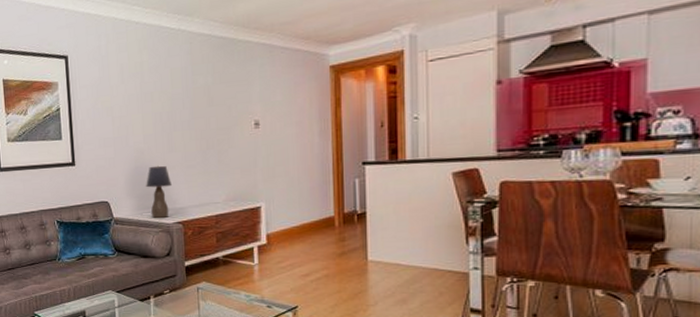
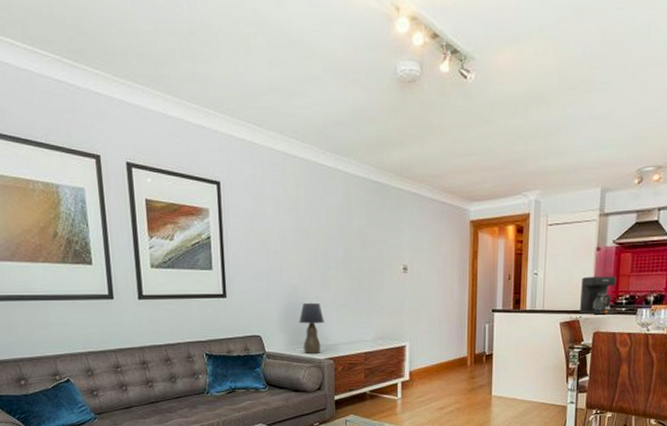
coffee maker: none [477,112,533,162] -> present [579,276,618,315]

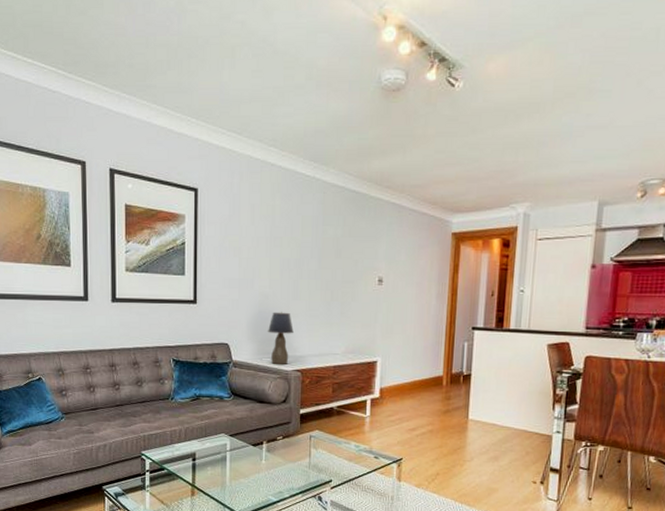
coffee maker: present [579,276,618,315] -> none [569,295,614,338]

